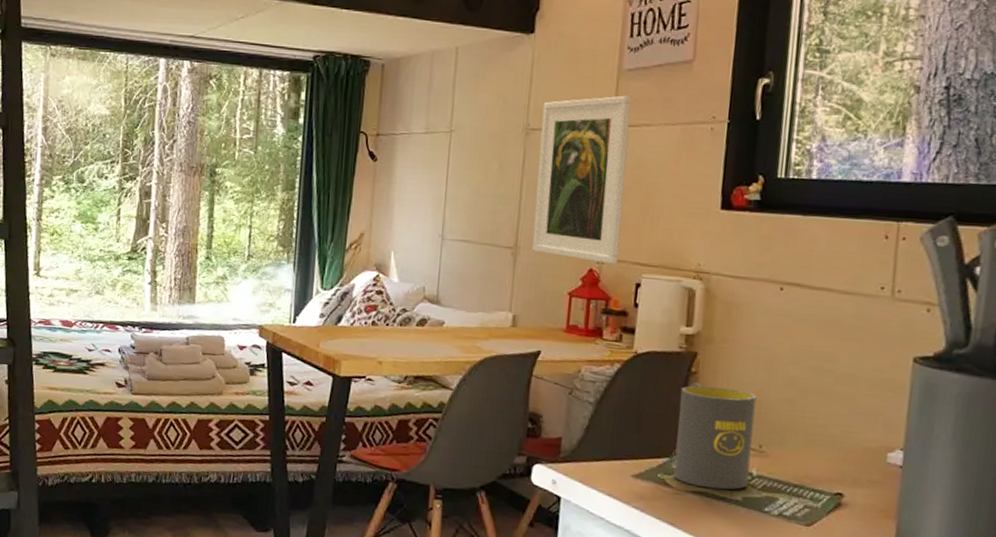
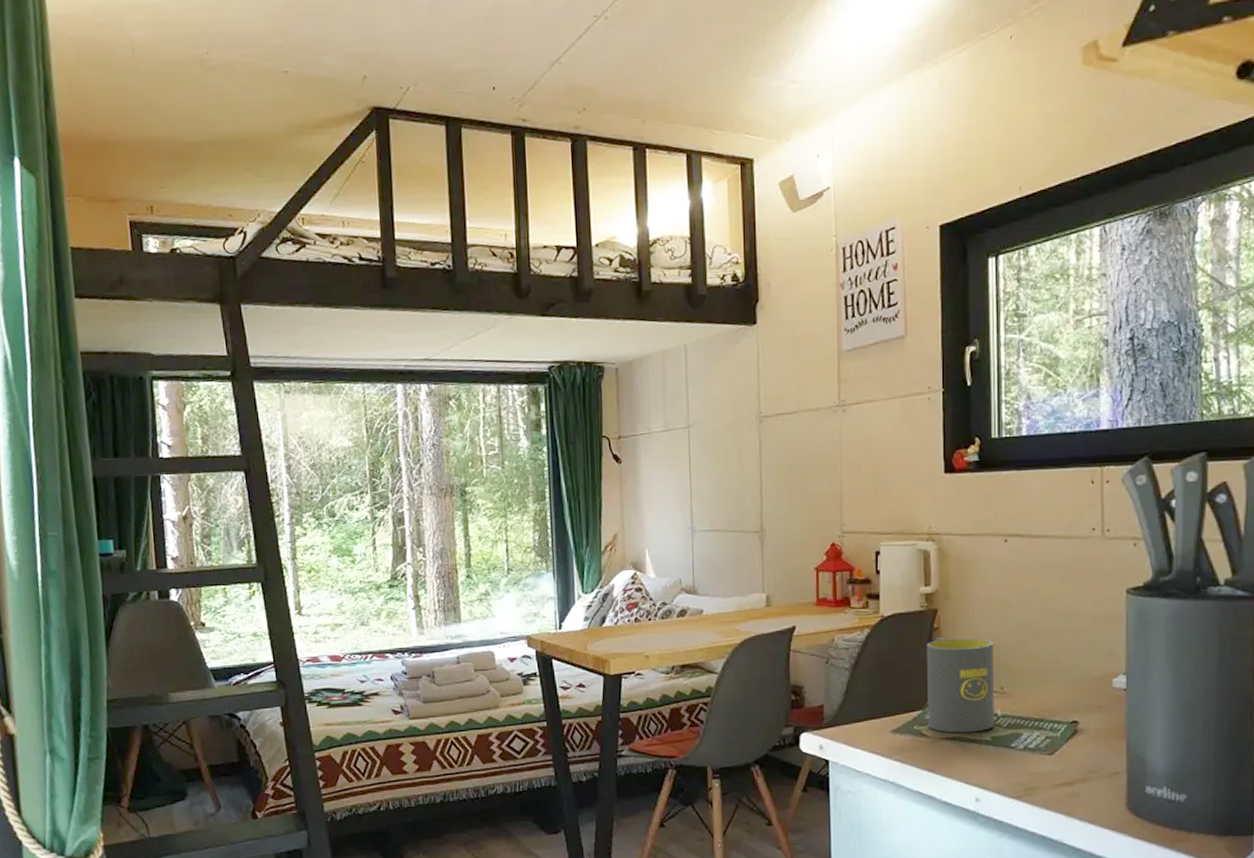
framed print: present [531,95,631,264] -> none [772,375,857,536]

